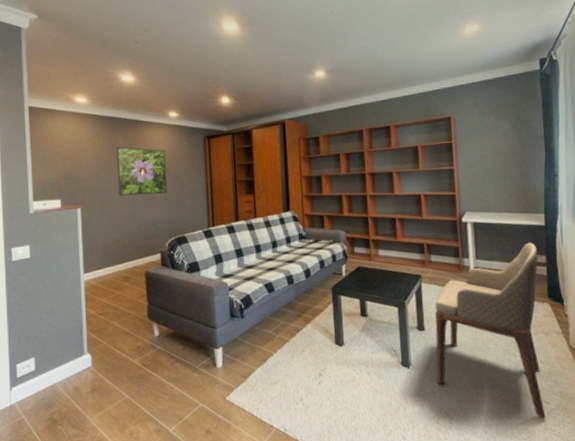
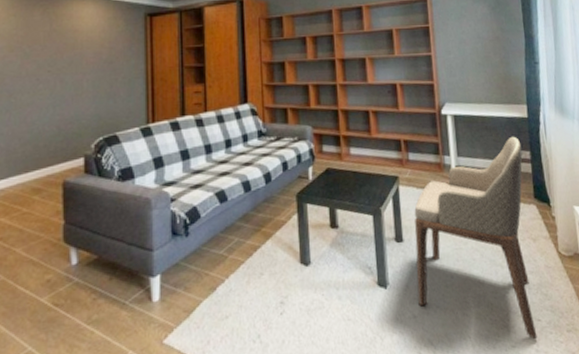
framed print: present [116,147,167,196] -> none [31,25,96,85]

